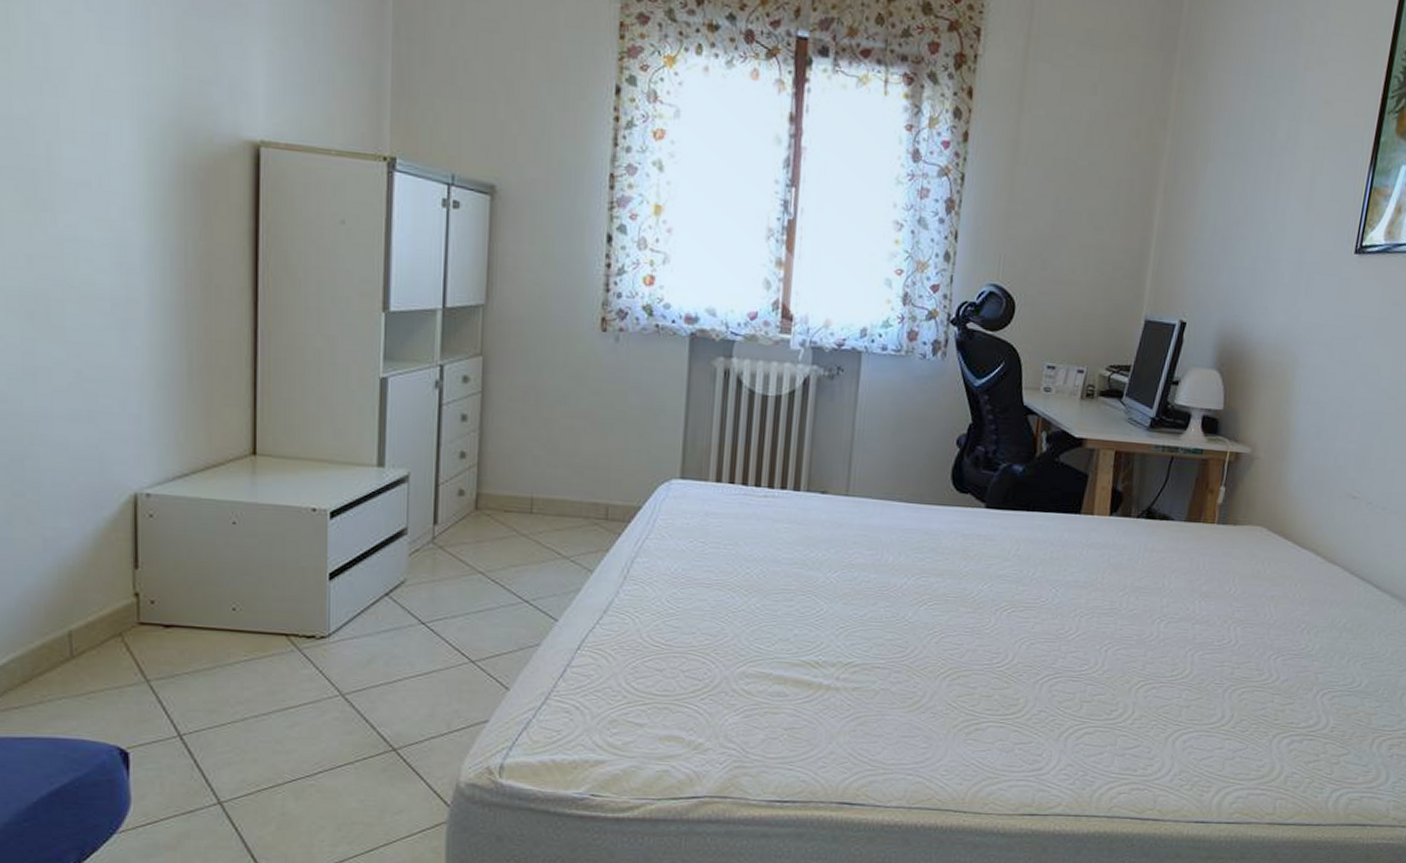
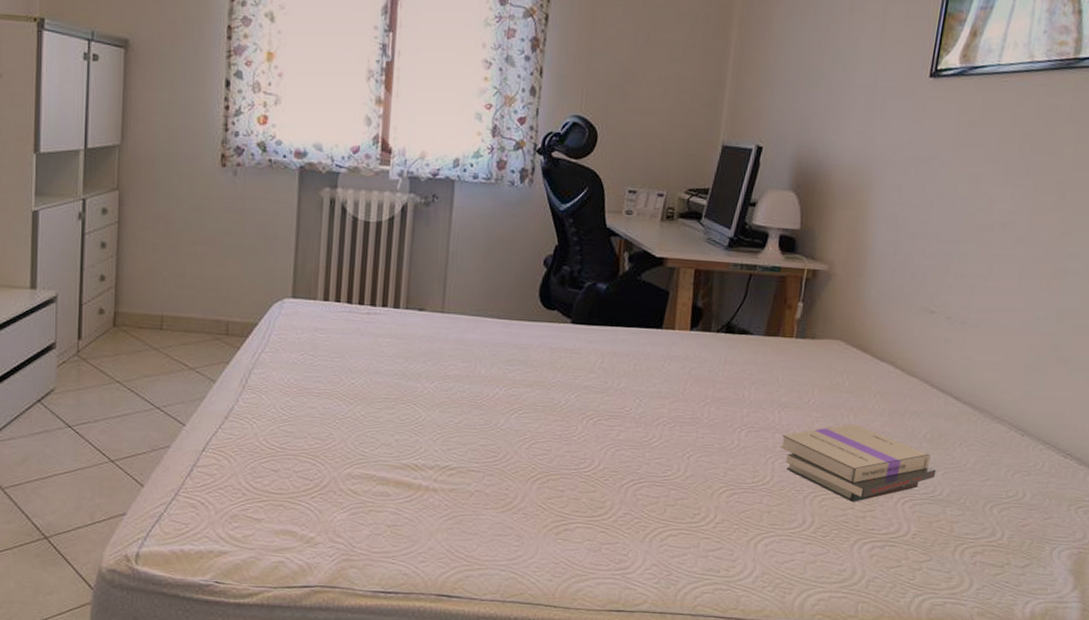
books: none [1200,614,1356,695] -> present [780,424,937,502]

